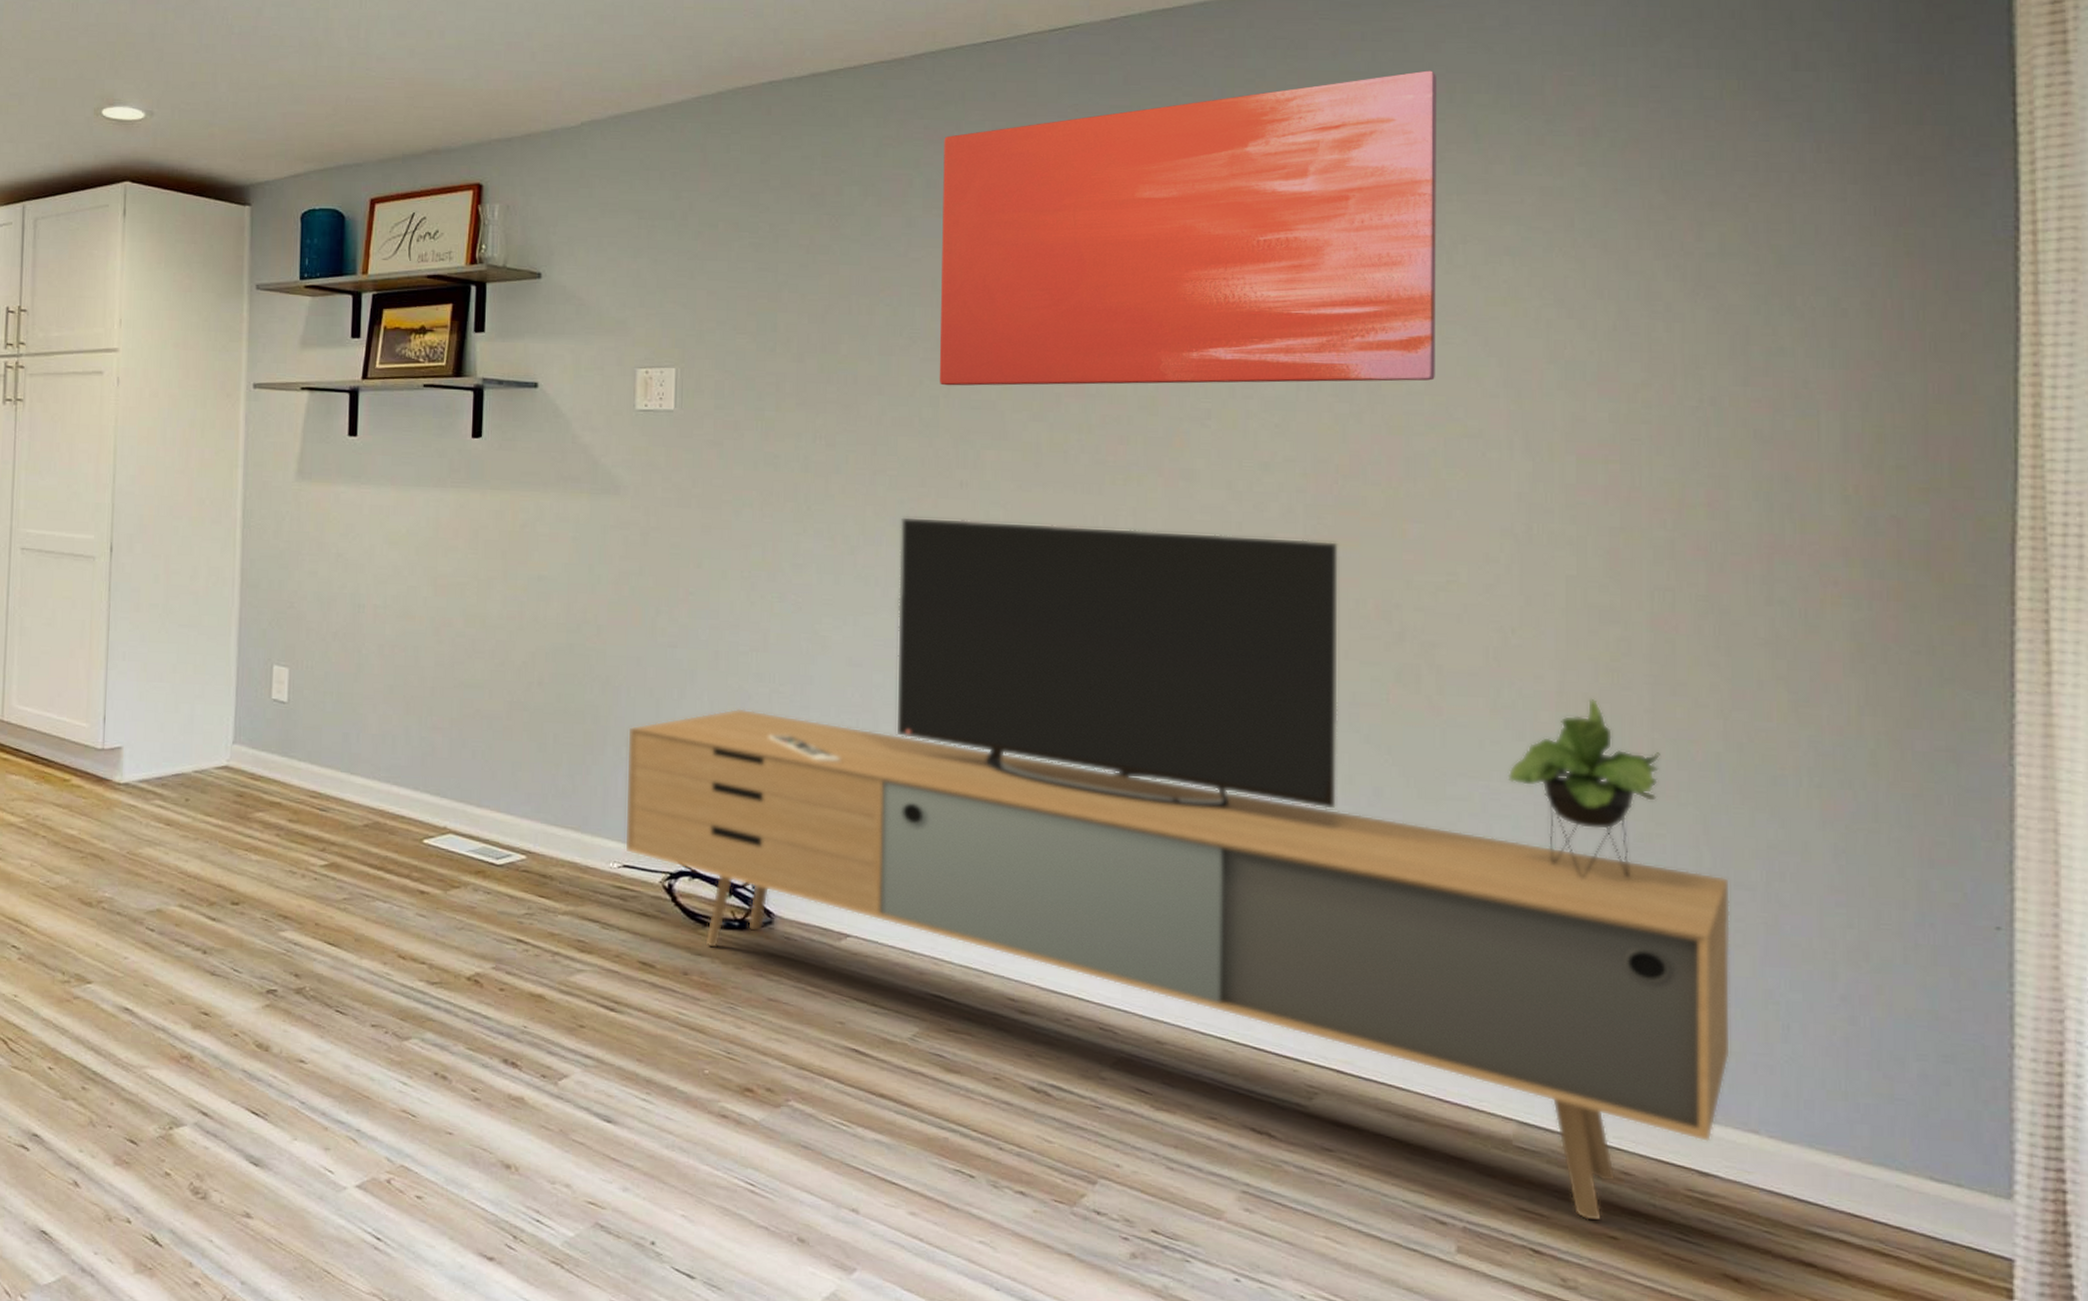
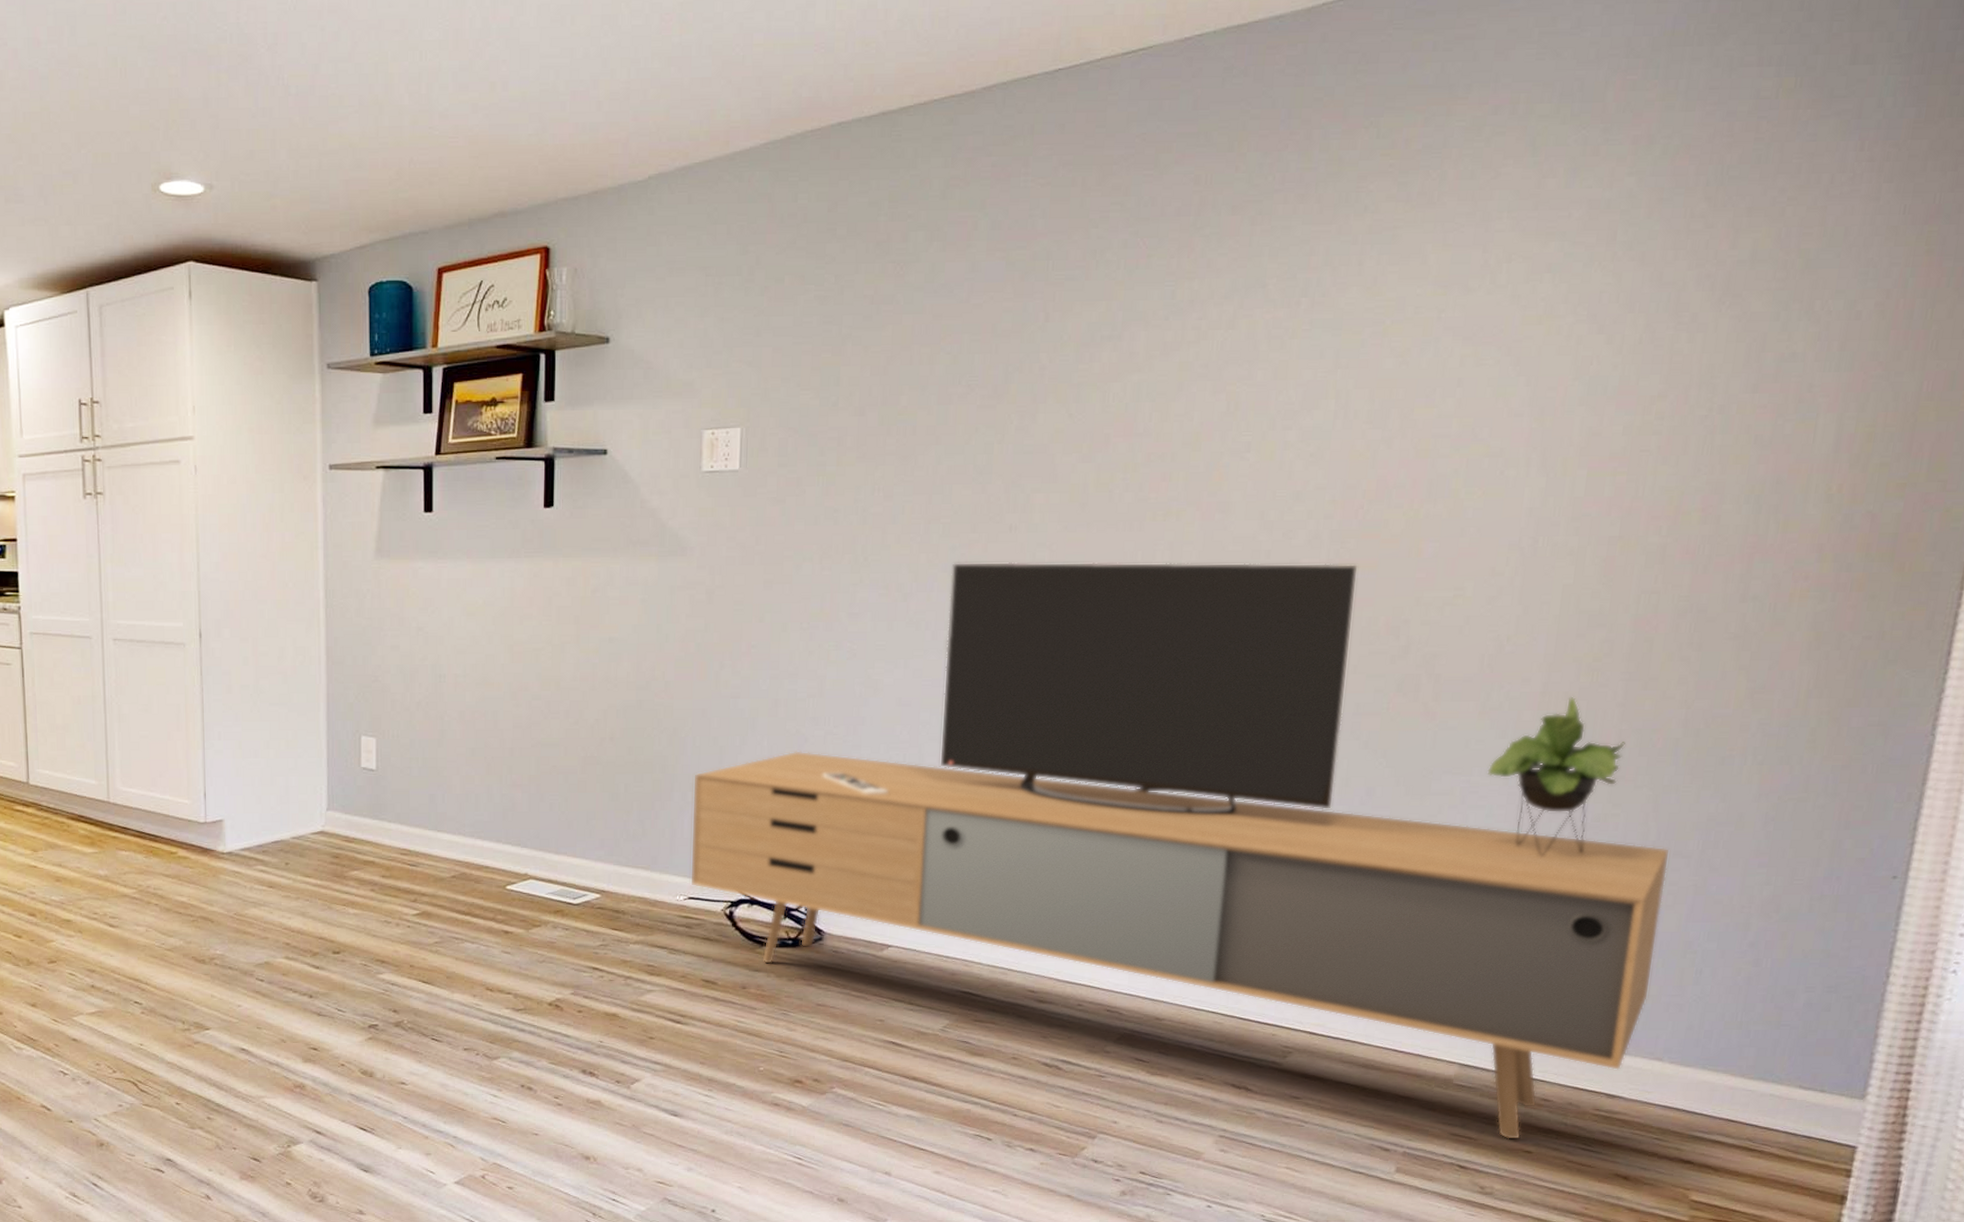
wall art: present [939,70,1436,386] -> none [994,80,1502,432]

